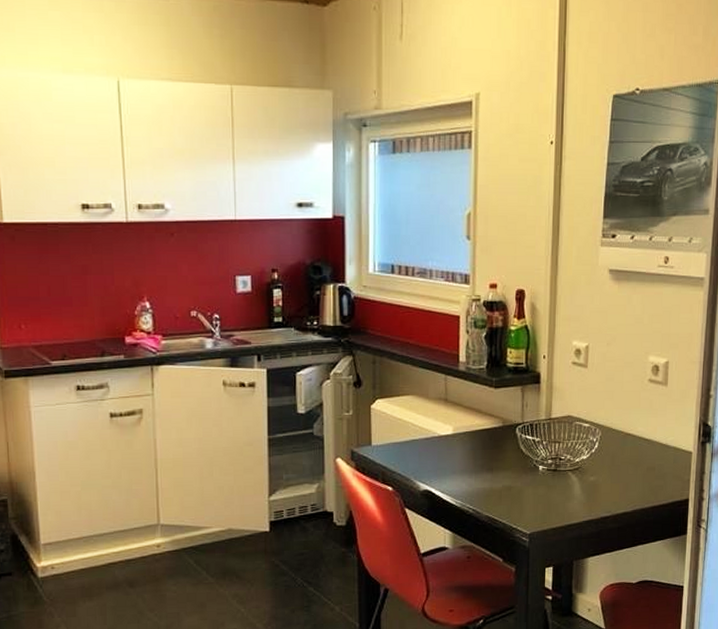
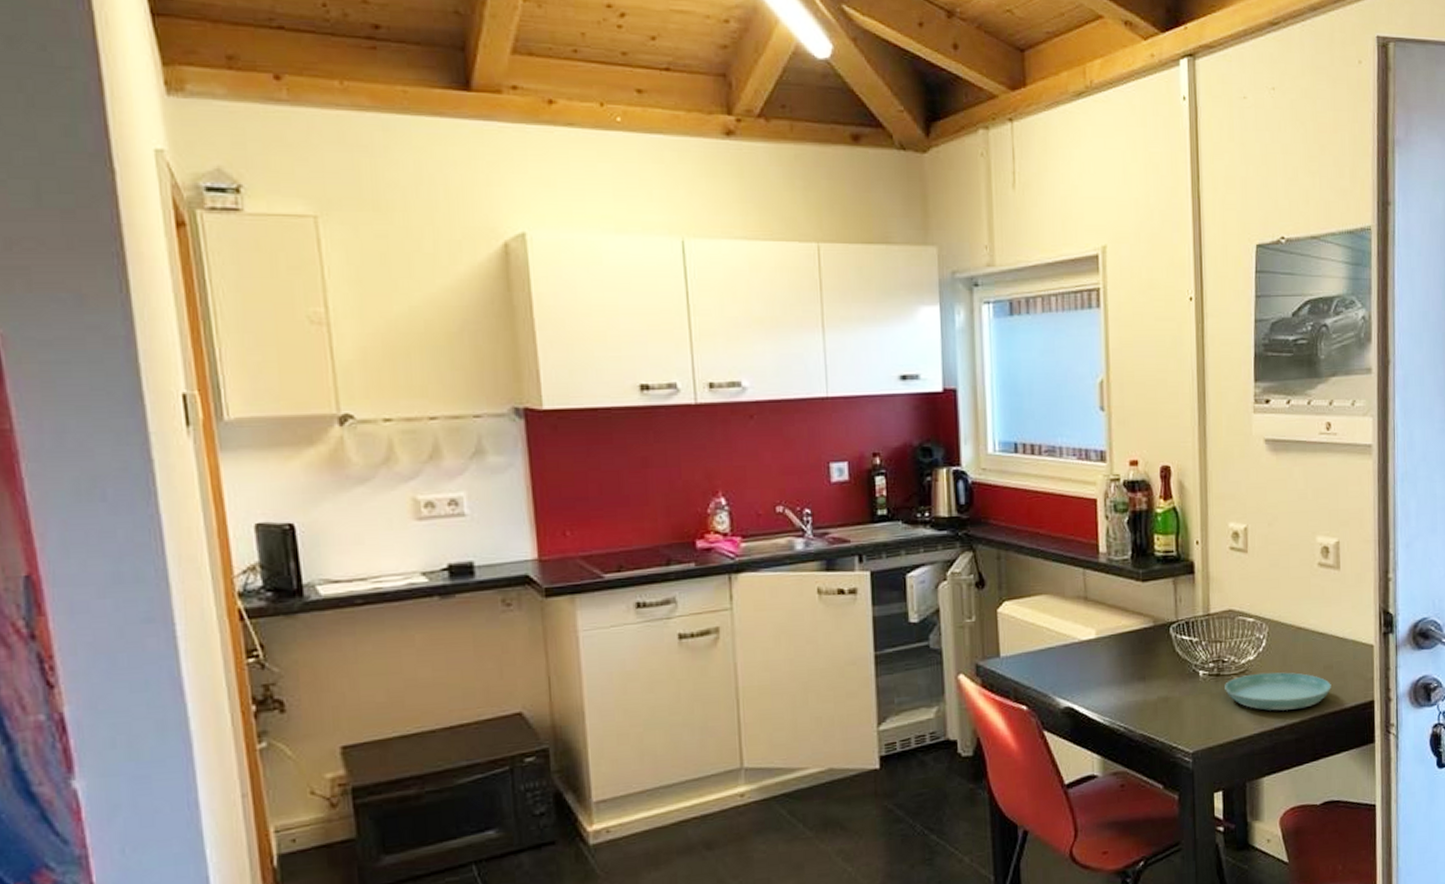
saucer: none [560,470,653,503] -> present [1225,672,1331,711]

